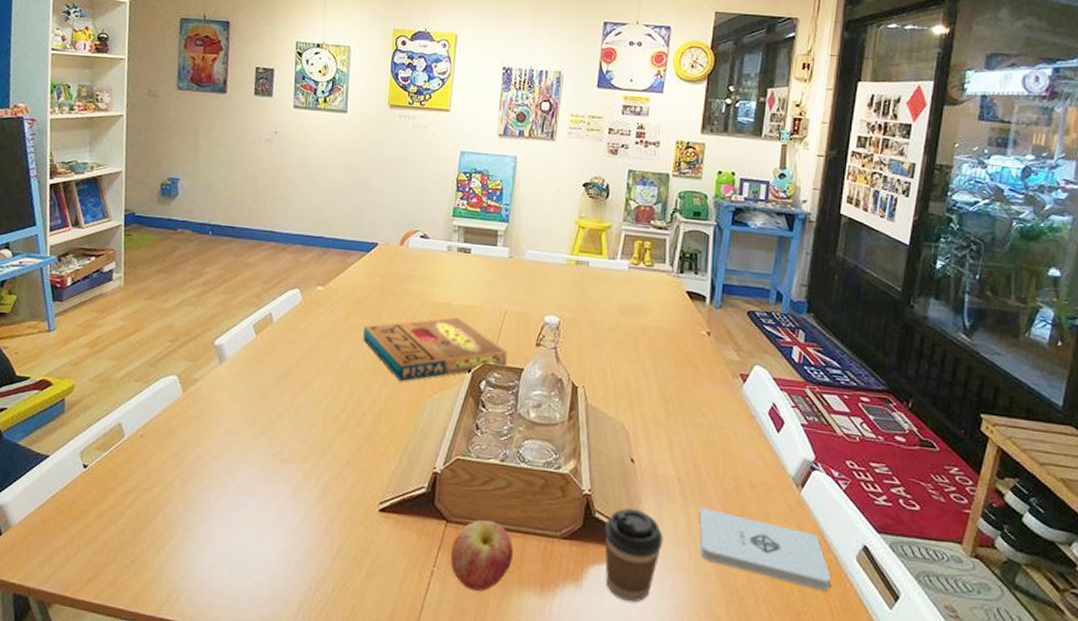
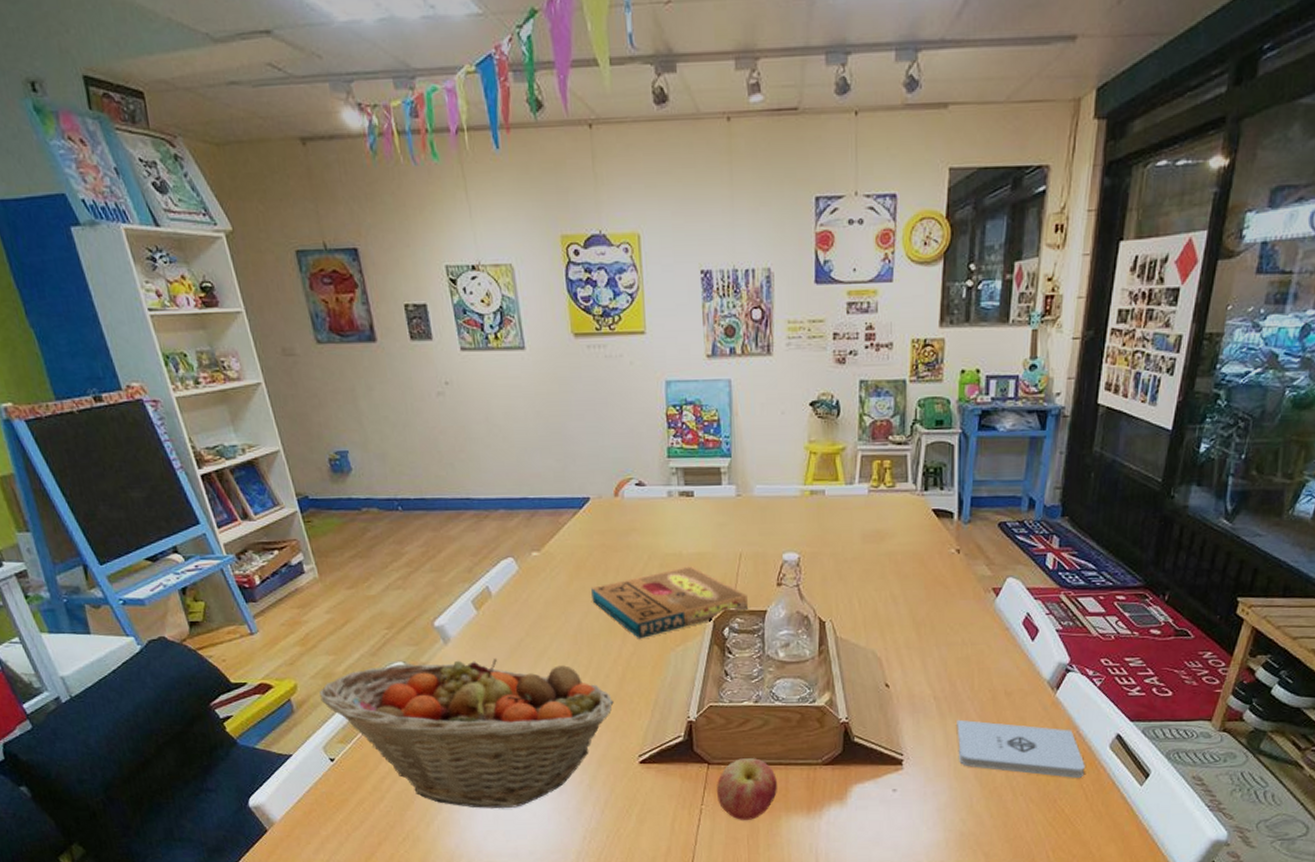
fruit basket: none [92,377,365,543] -> present [319,659,614,808]
coffee cup: present [604,508,663,603] -> none [864,729,922,811]

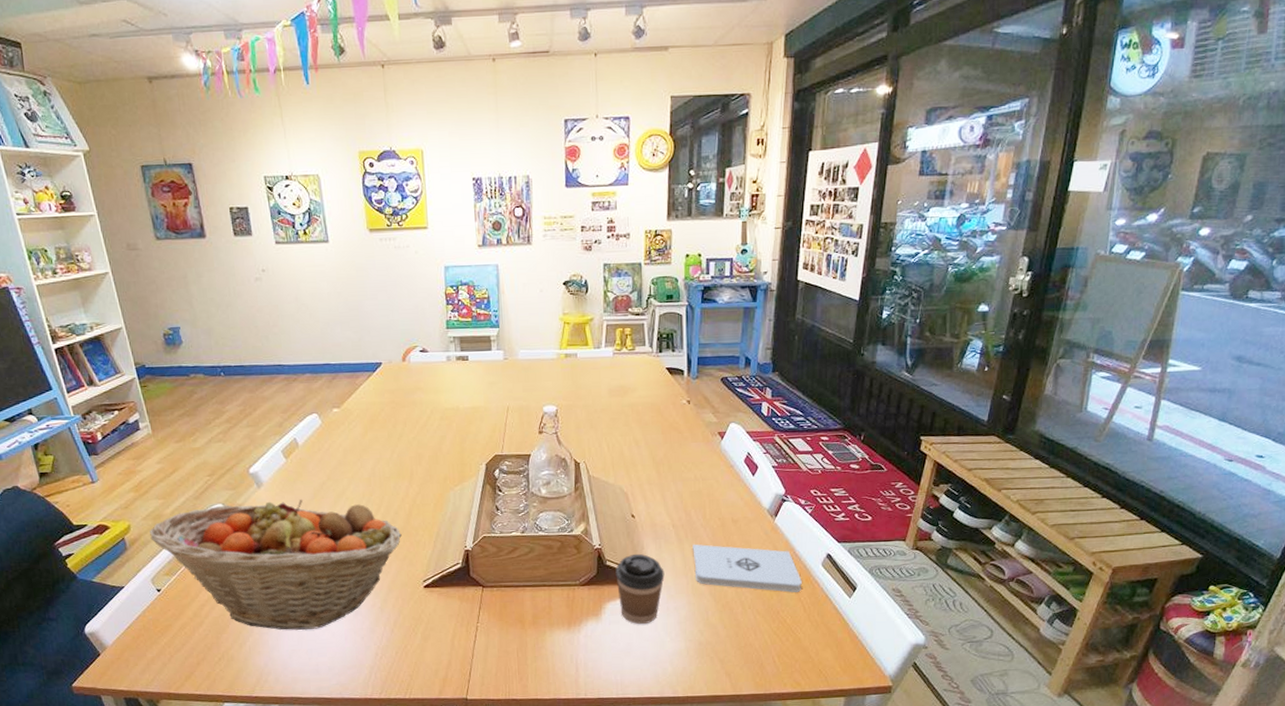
pizza box: present [591,566,748,639] -> none [383,418,515,481]
apple: present [716,758,777,820] -> none [489,581,542,636]
coffee cup: none [864,729,922,811] -> present [615,553,665,625]

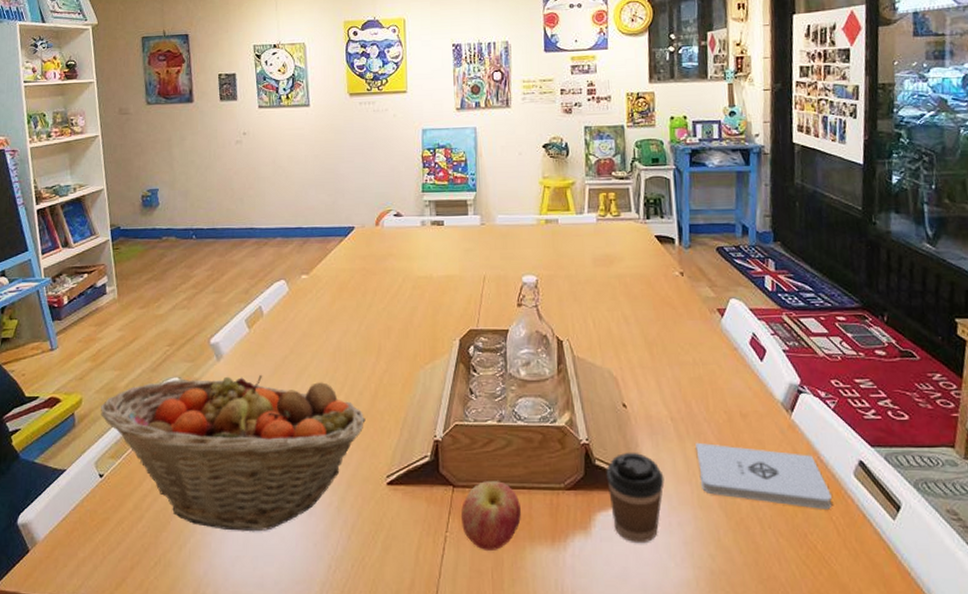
apple: none [489,581,542,636] -> present [460,481,521,550]

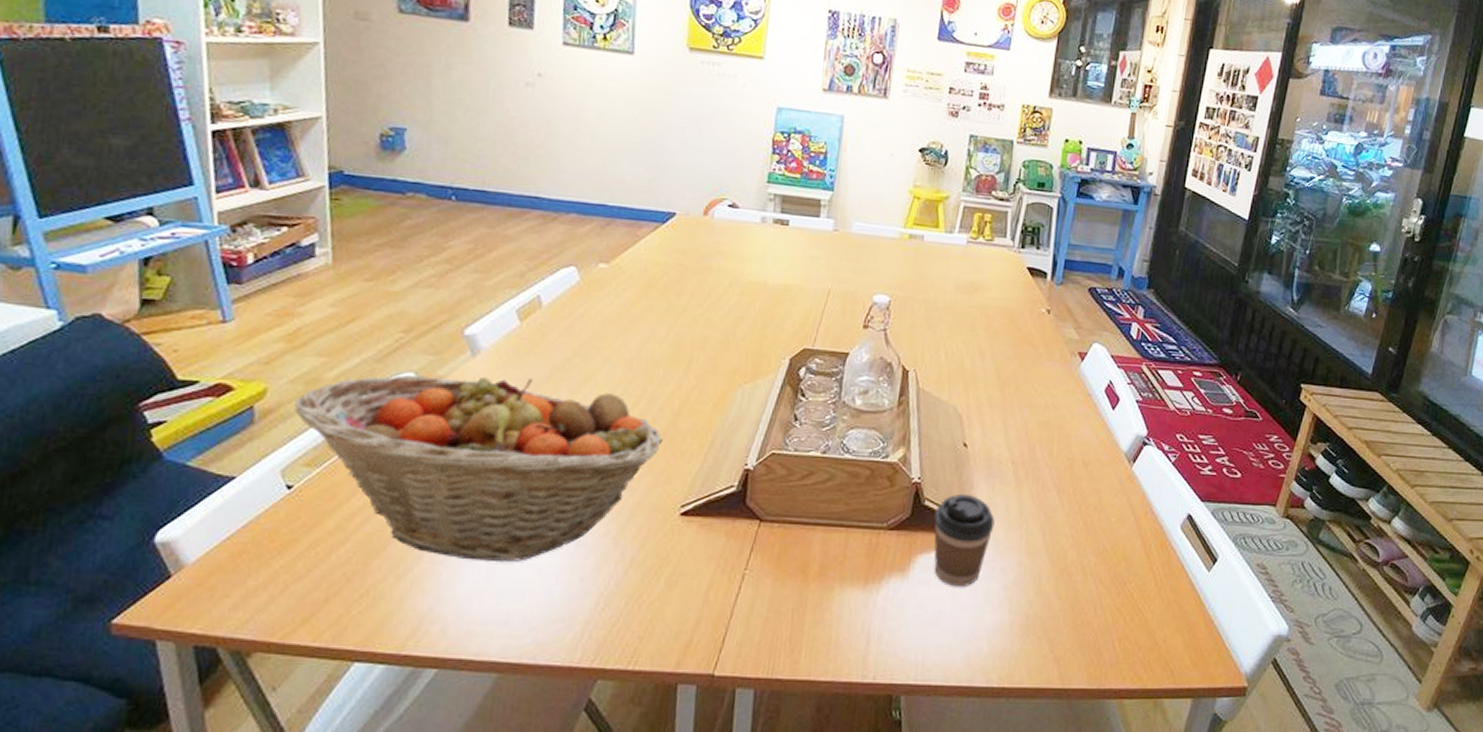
apple: present [460,481,521,550] -> none [764,516,835,590]
notepad: present [695,442,833,509] -> none [1031,487,1156,559]

